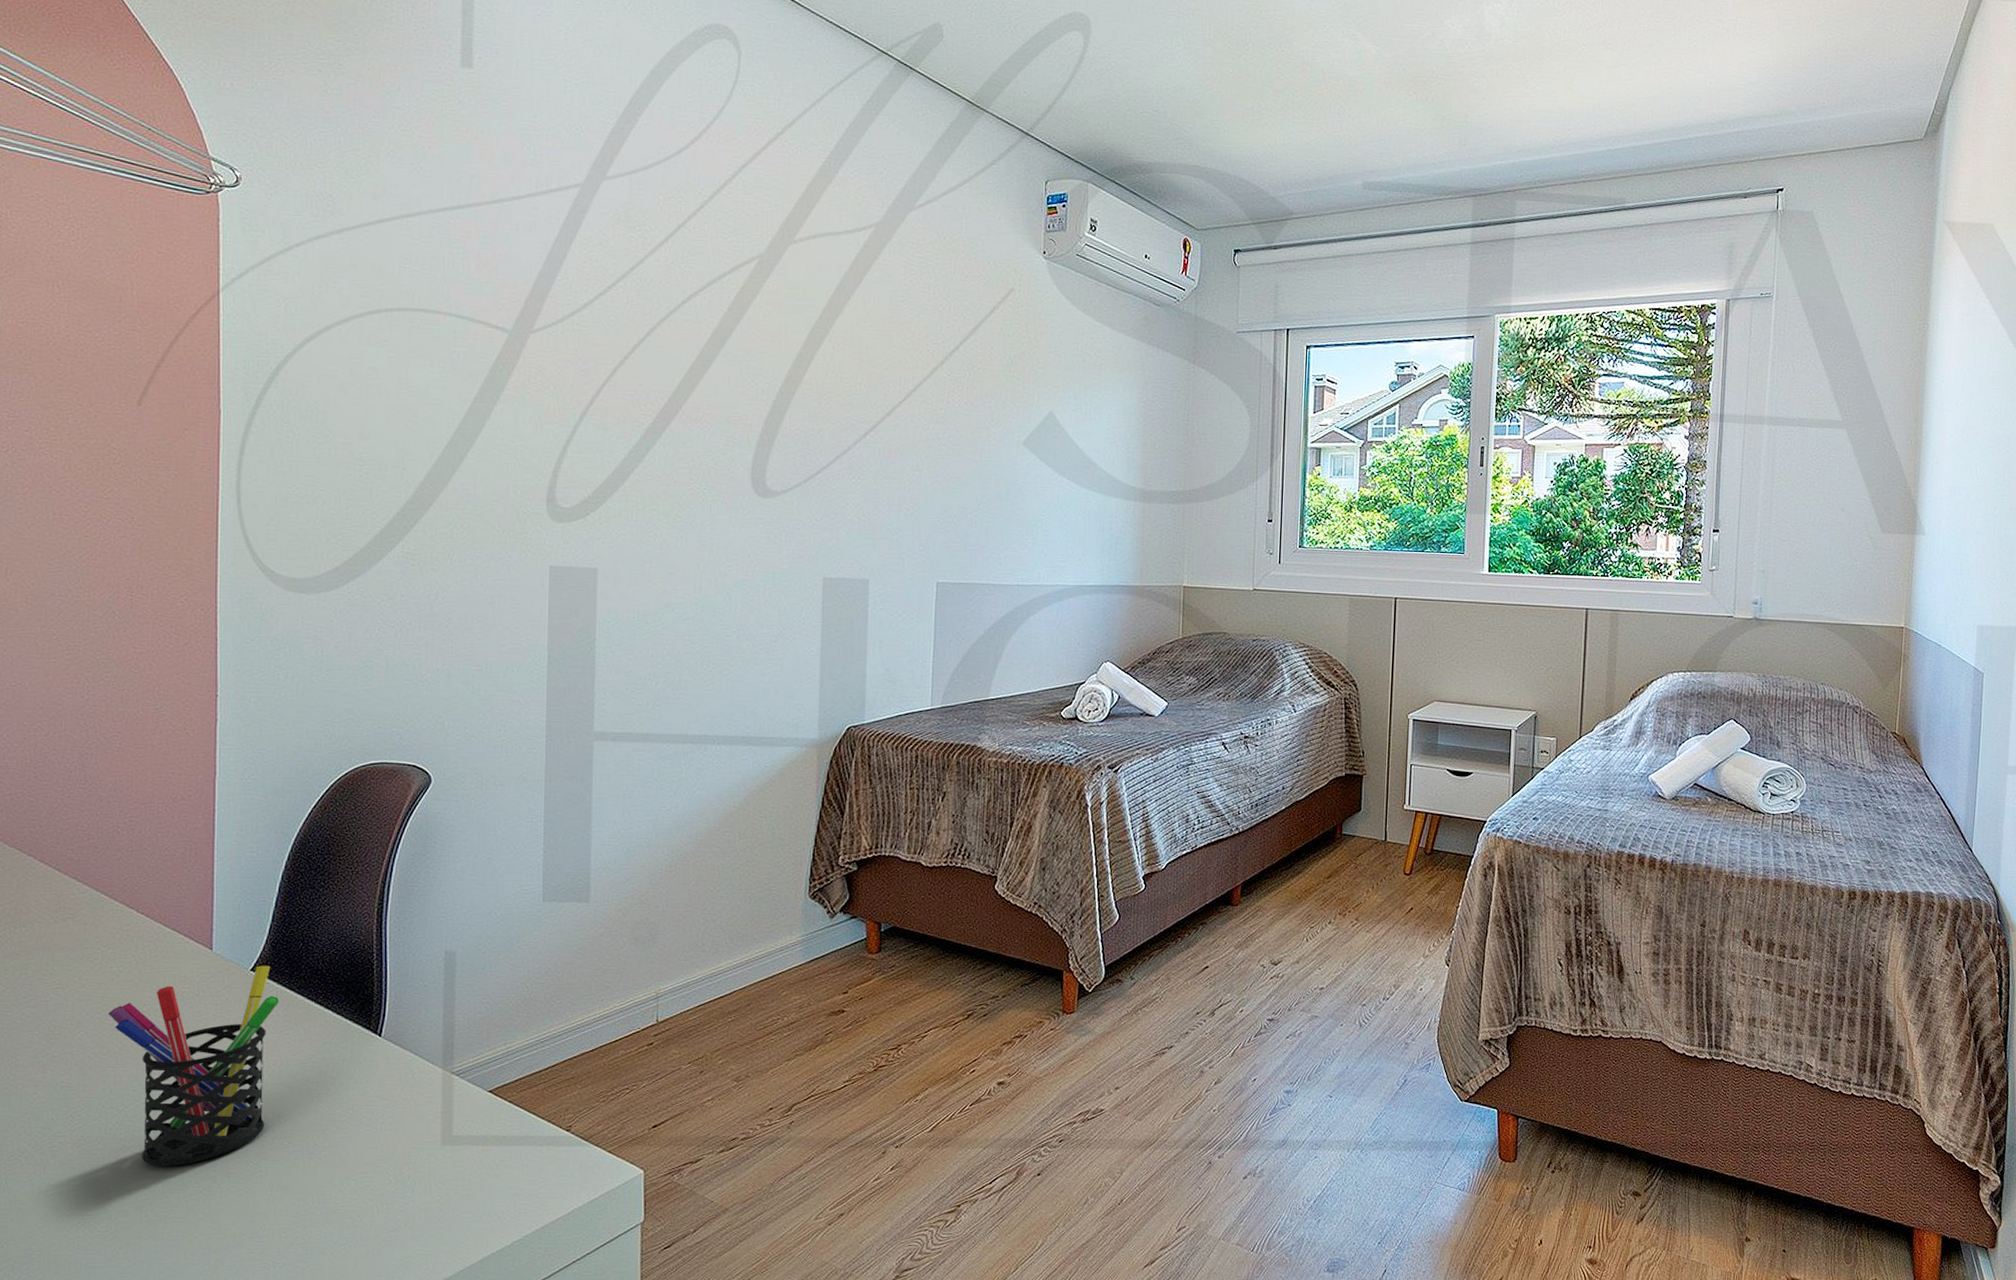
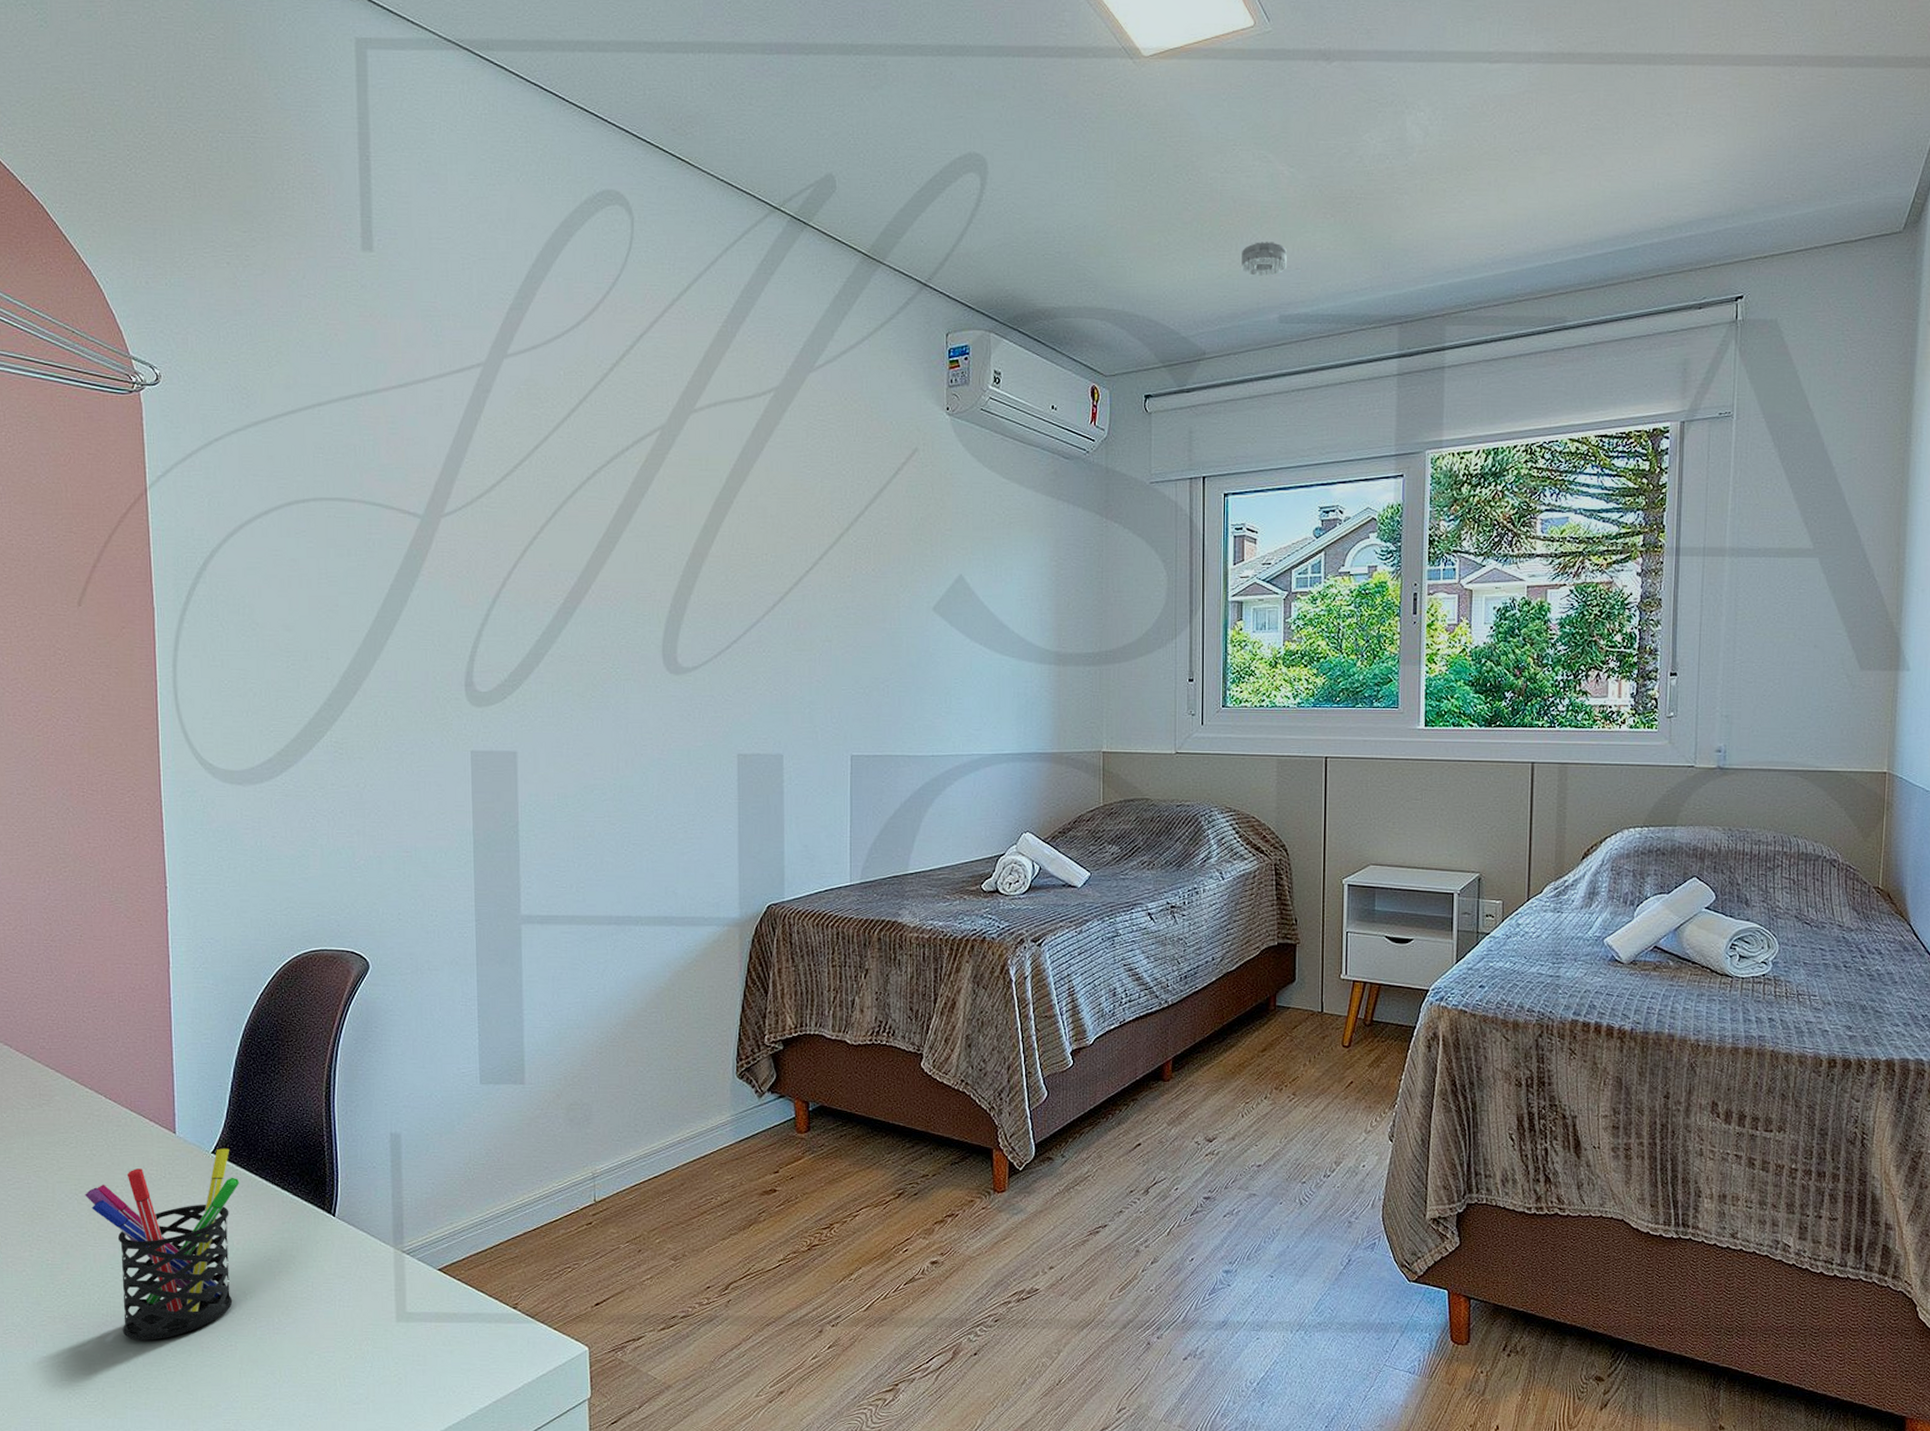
smoke detector: none [1329,112,1372,145] -> present [1242,242,1287,276]

